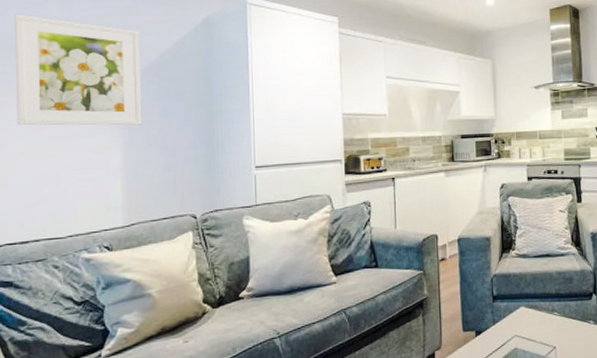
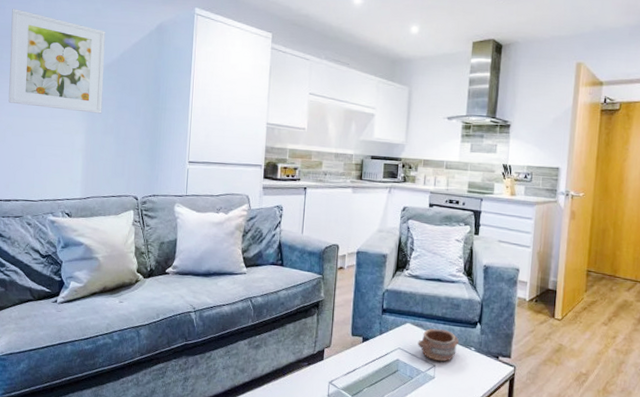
pottery: none [534,306,577,342] -> present [417,328,460,362]

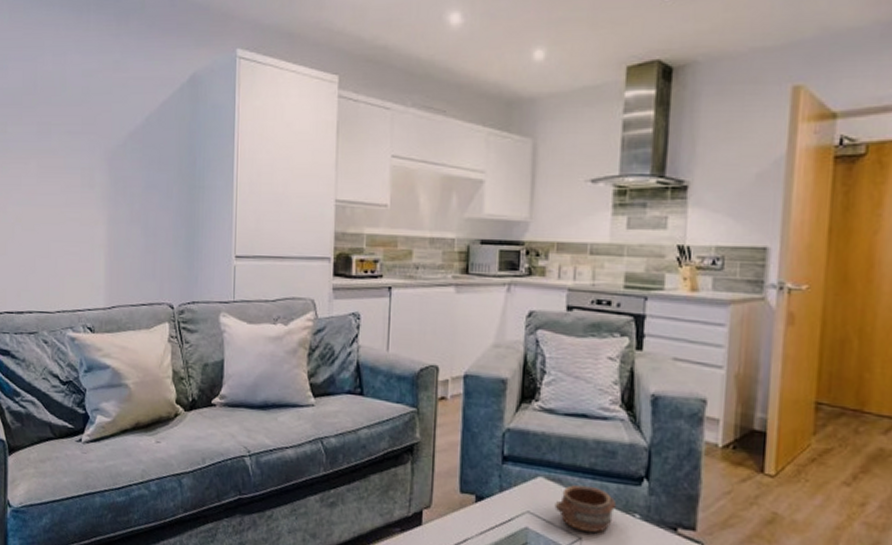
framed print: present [8,9,106,114] -> none [15,68,127,197]

